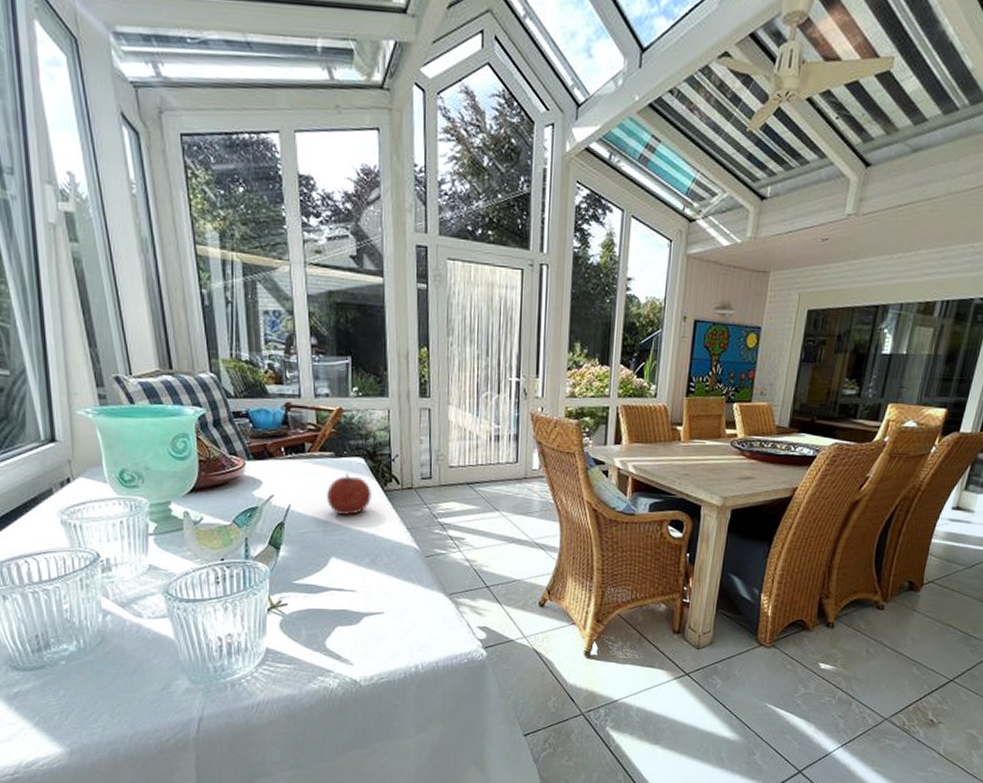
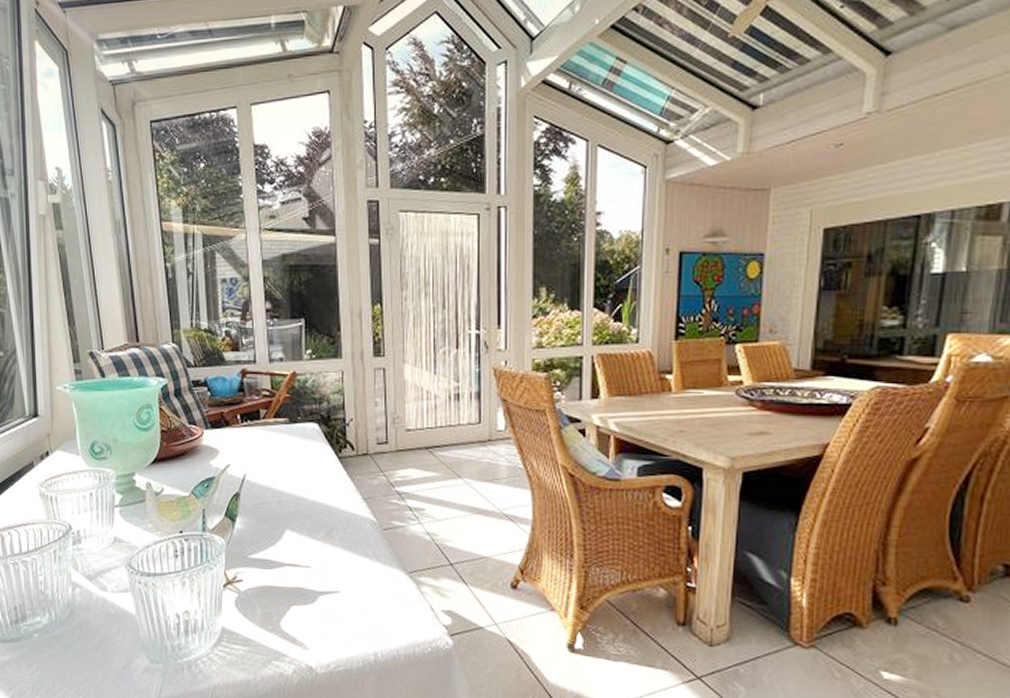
fruit: present [327,473,371,516] -> none [282,440,326,485]

